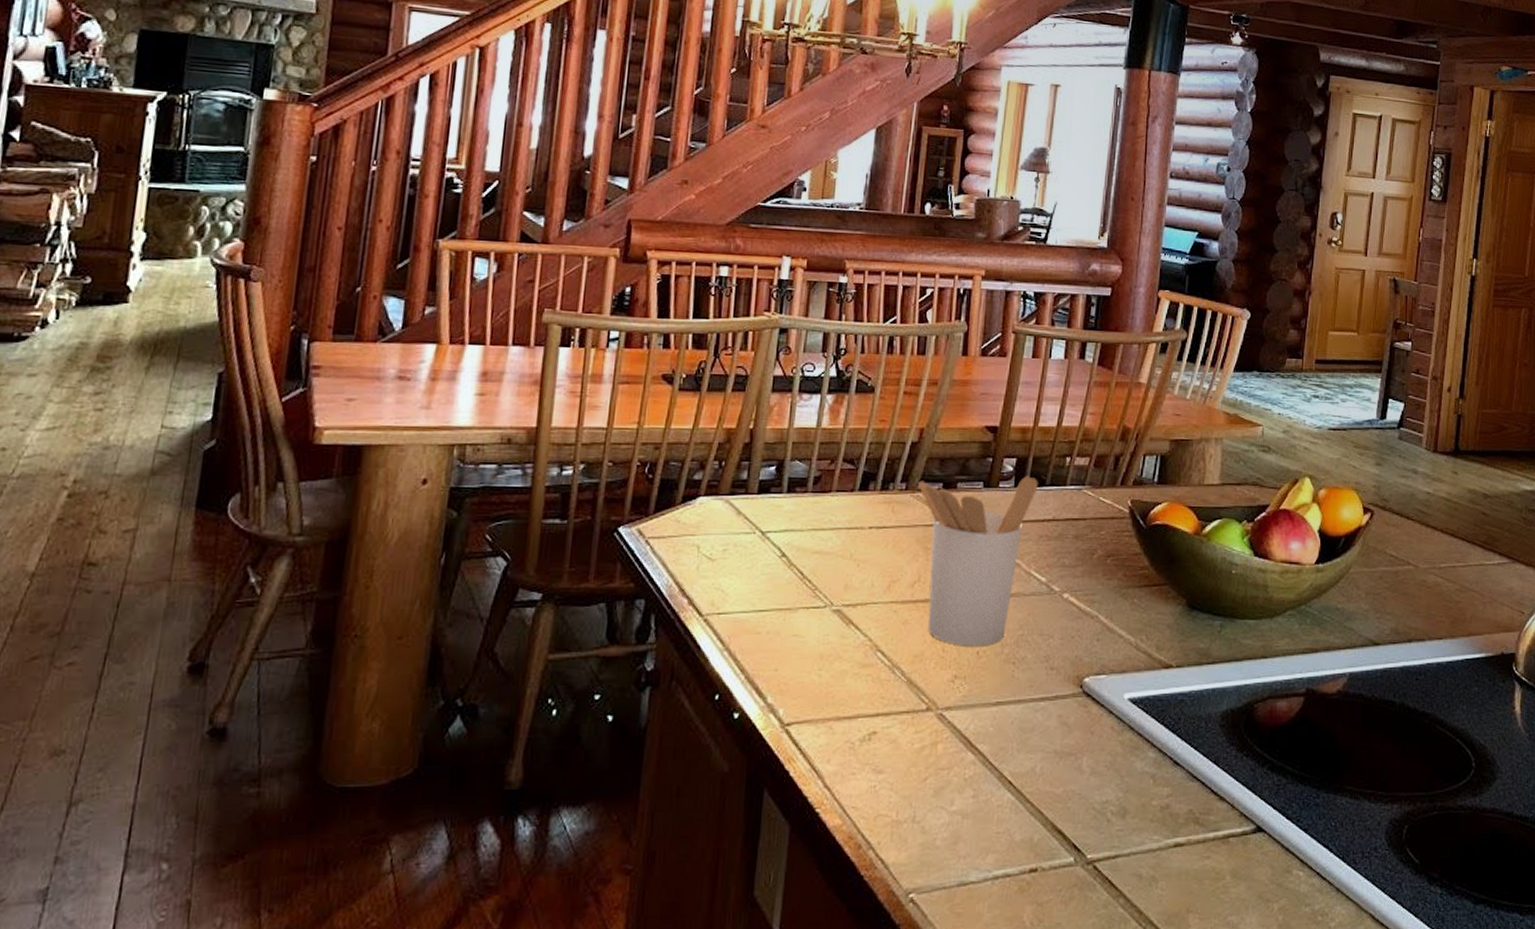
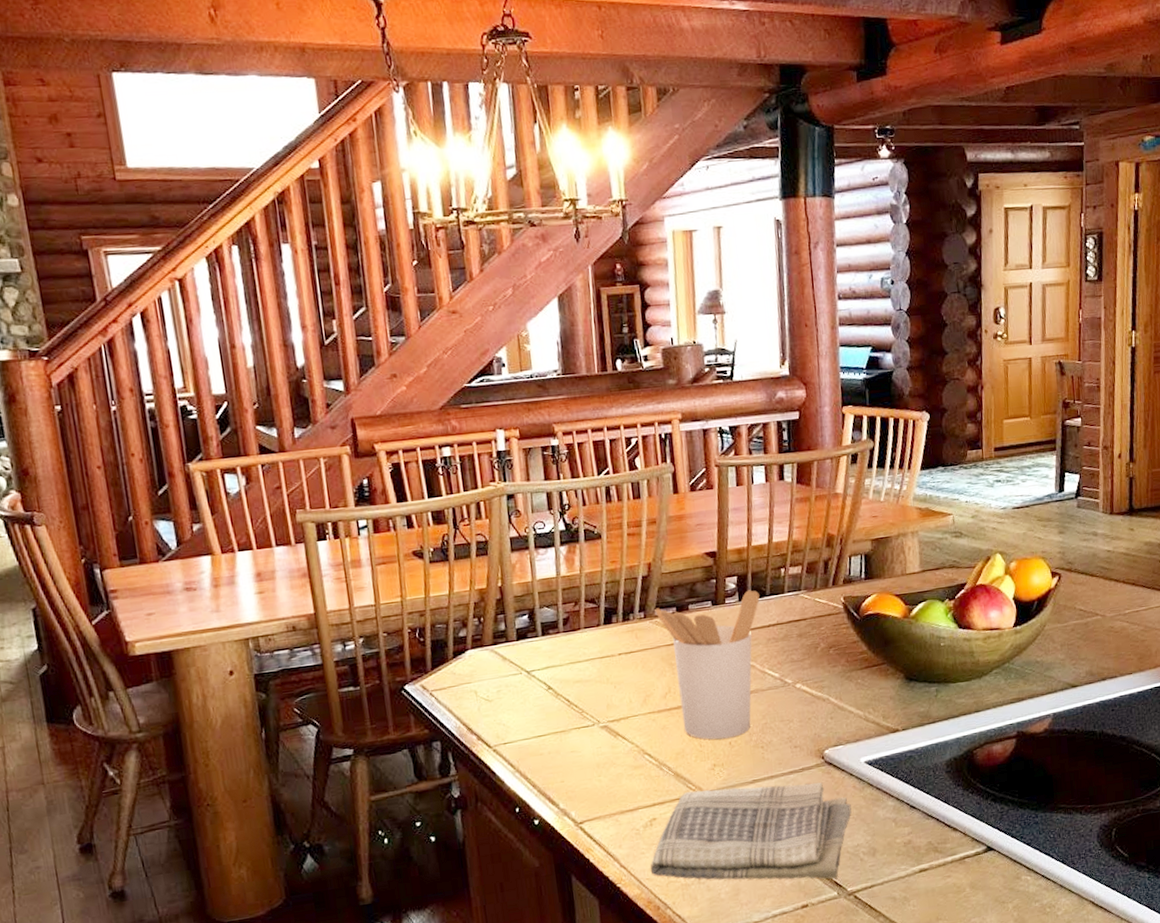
dish towel: none [858,705,1105,841] -> present [650,782,852,880]

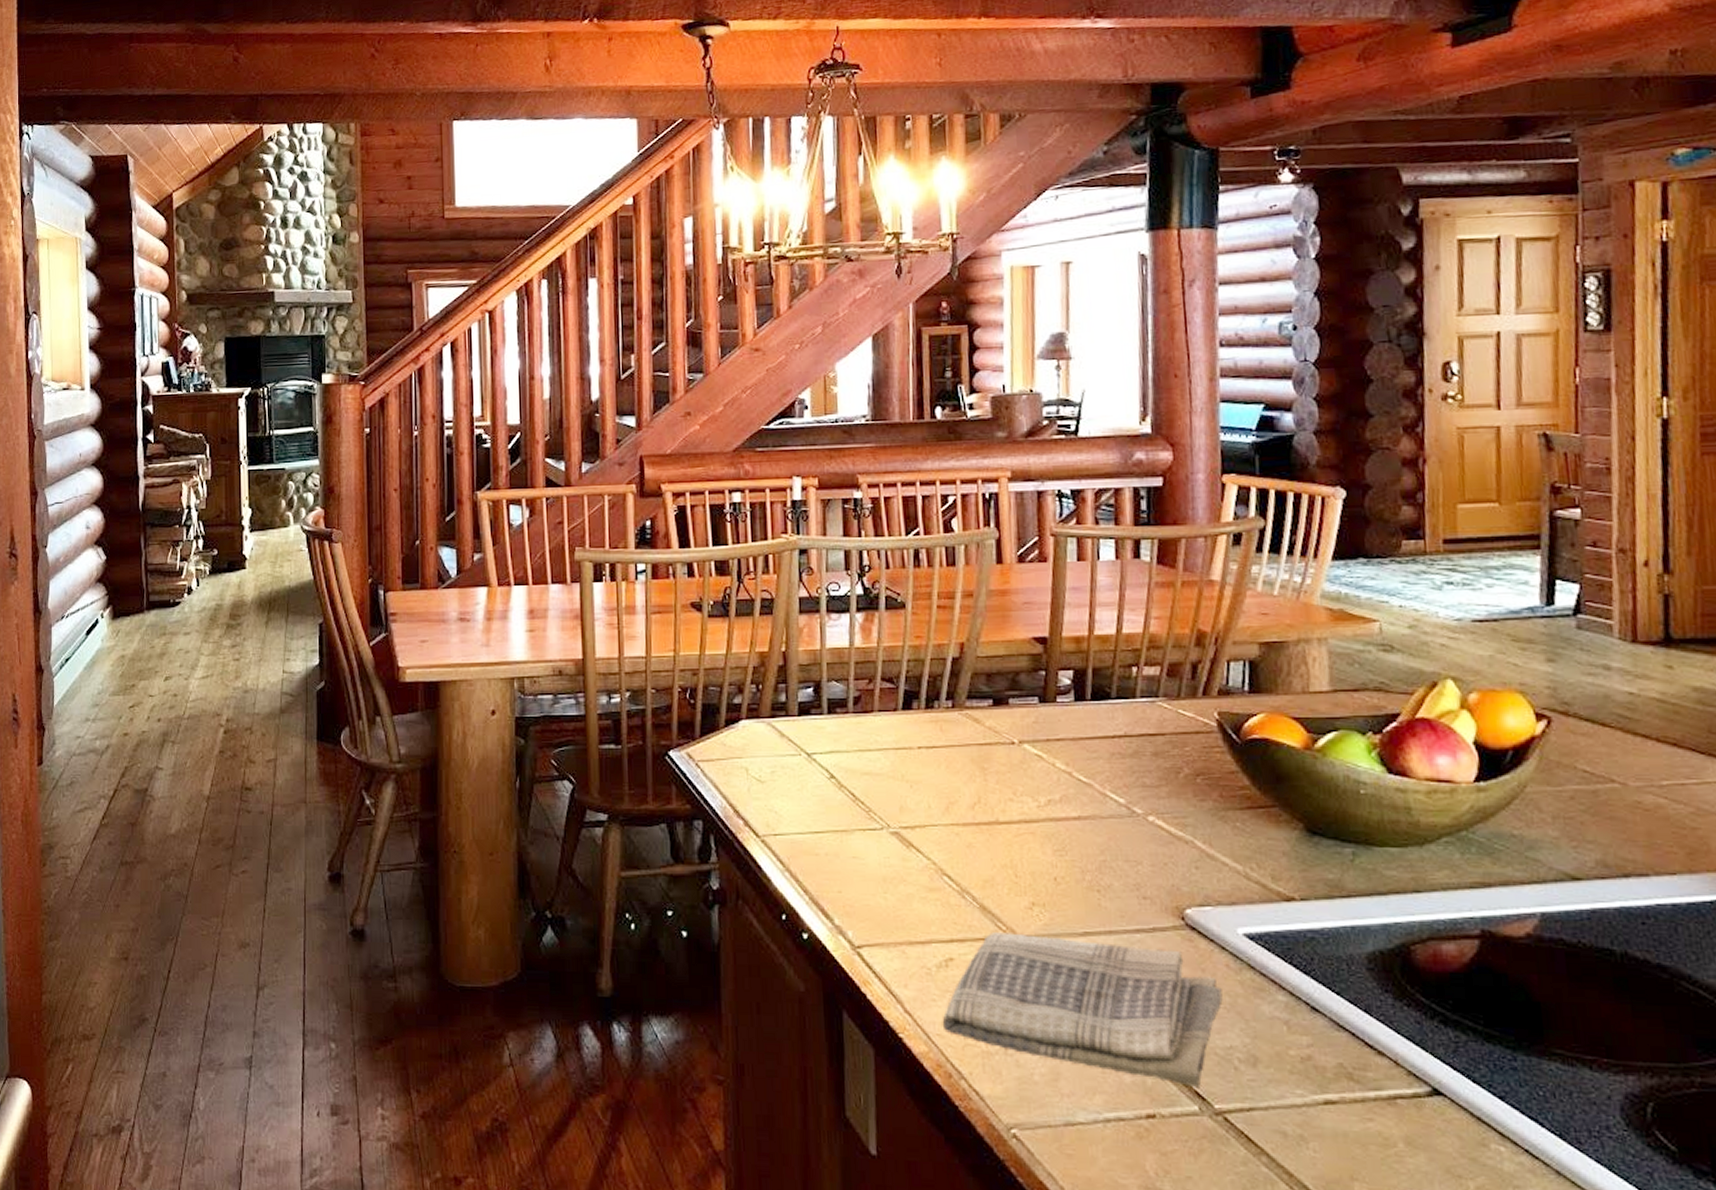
utensil holder: present [655,590,760,740] -> none [966,689,1102,872]

